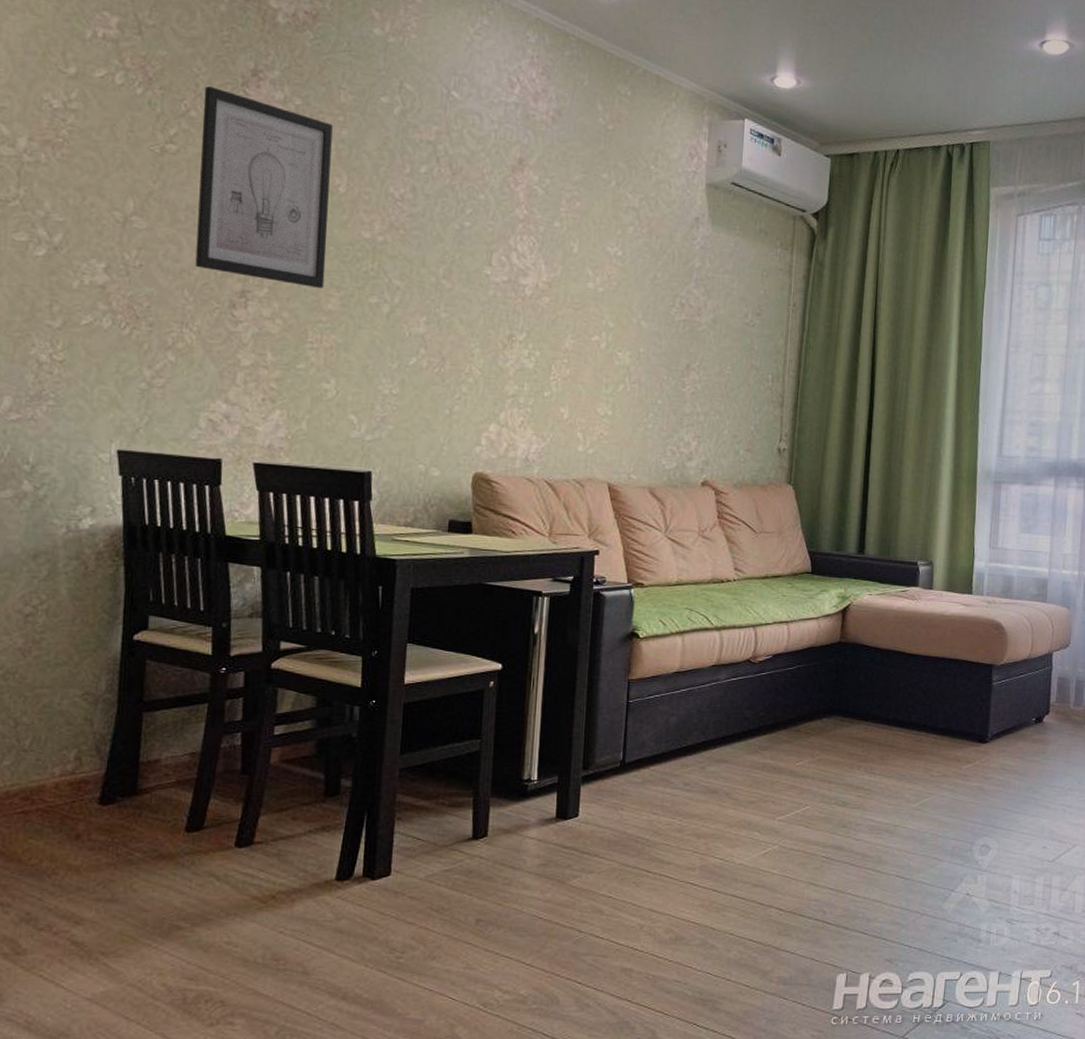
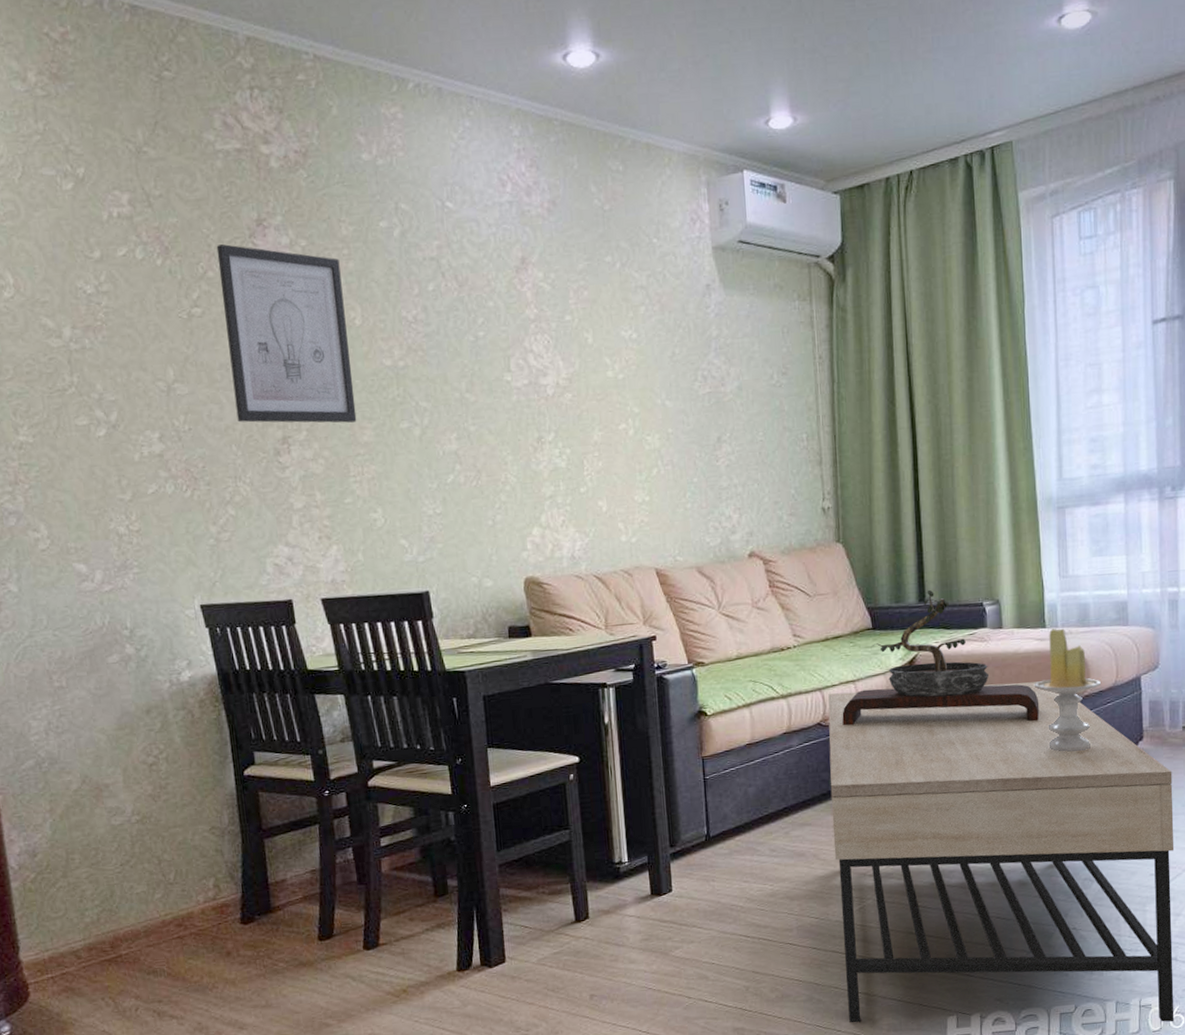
coffee table: none [740,632,1072,998] -> present [828,682,1175,1023]
bonsai tree: none [771,542,959,684] -> present [842,589,1040,726]
candle: none [955,595,1017,718] -> present [1034,628,1102,752]

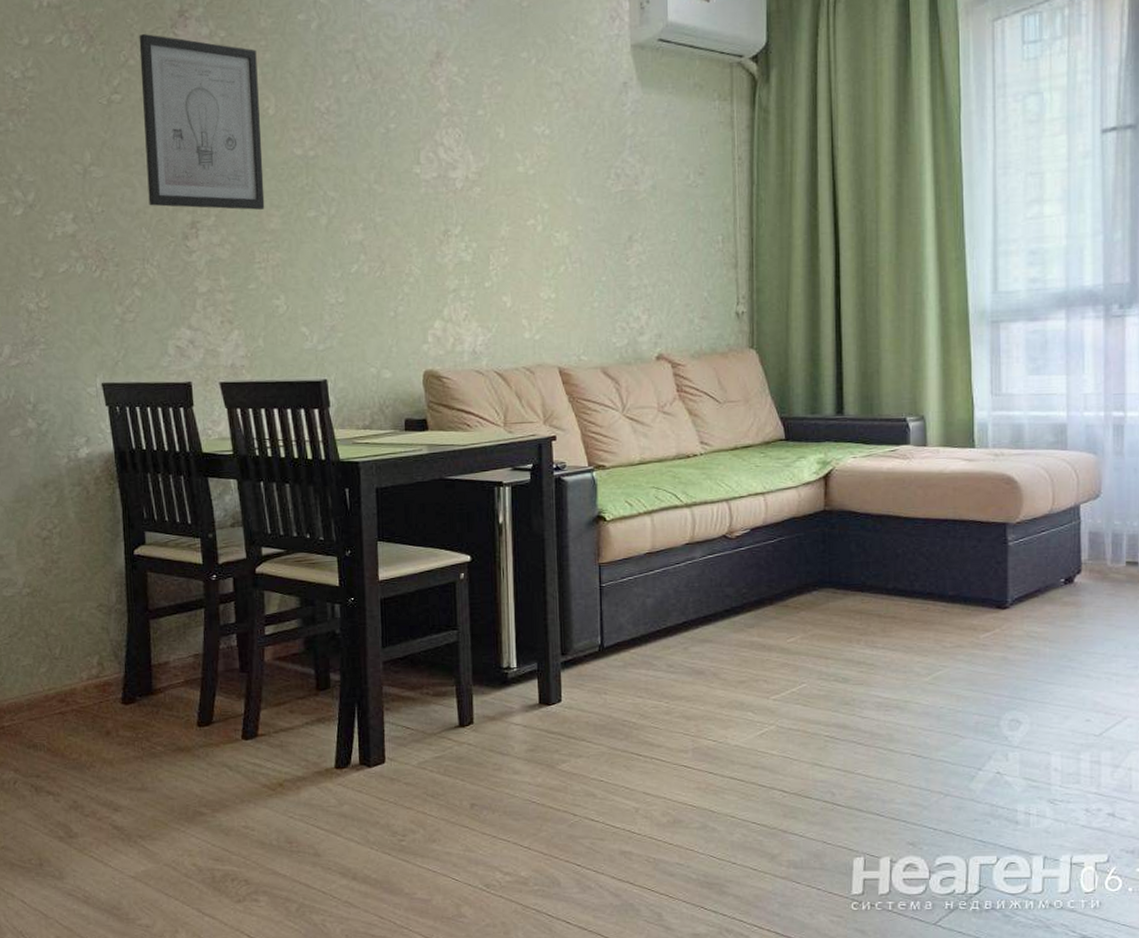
coffee table: present [828,682,1175,1023] -> none [734,504,1114,885]
bonsai tree: present [842,589,1040,726] -> none [749,401,966,547]
candle: present [1034,628,1102,752] -> none [960,448,1036,581]

